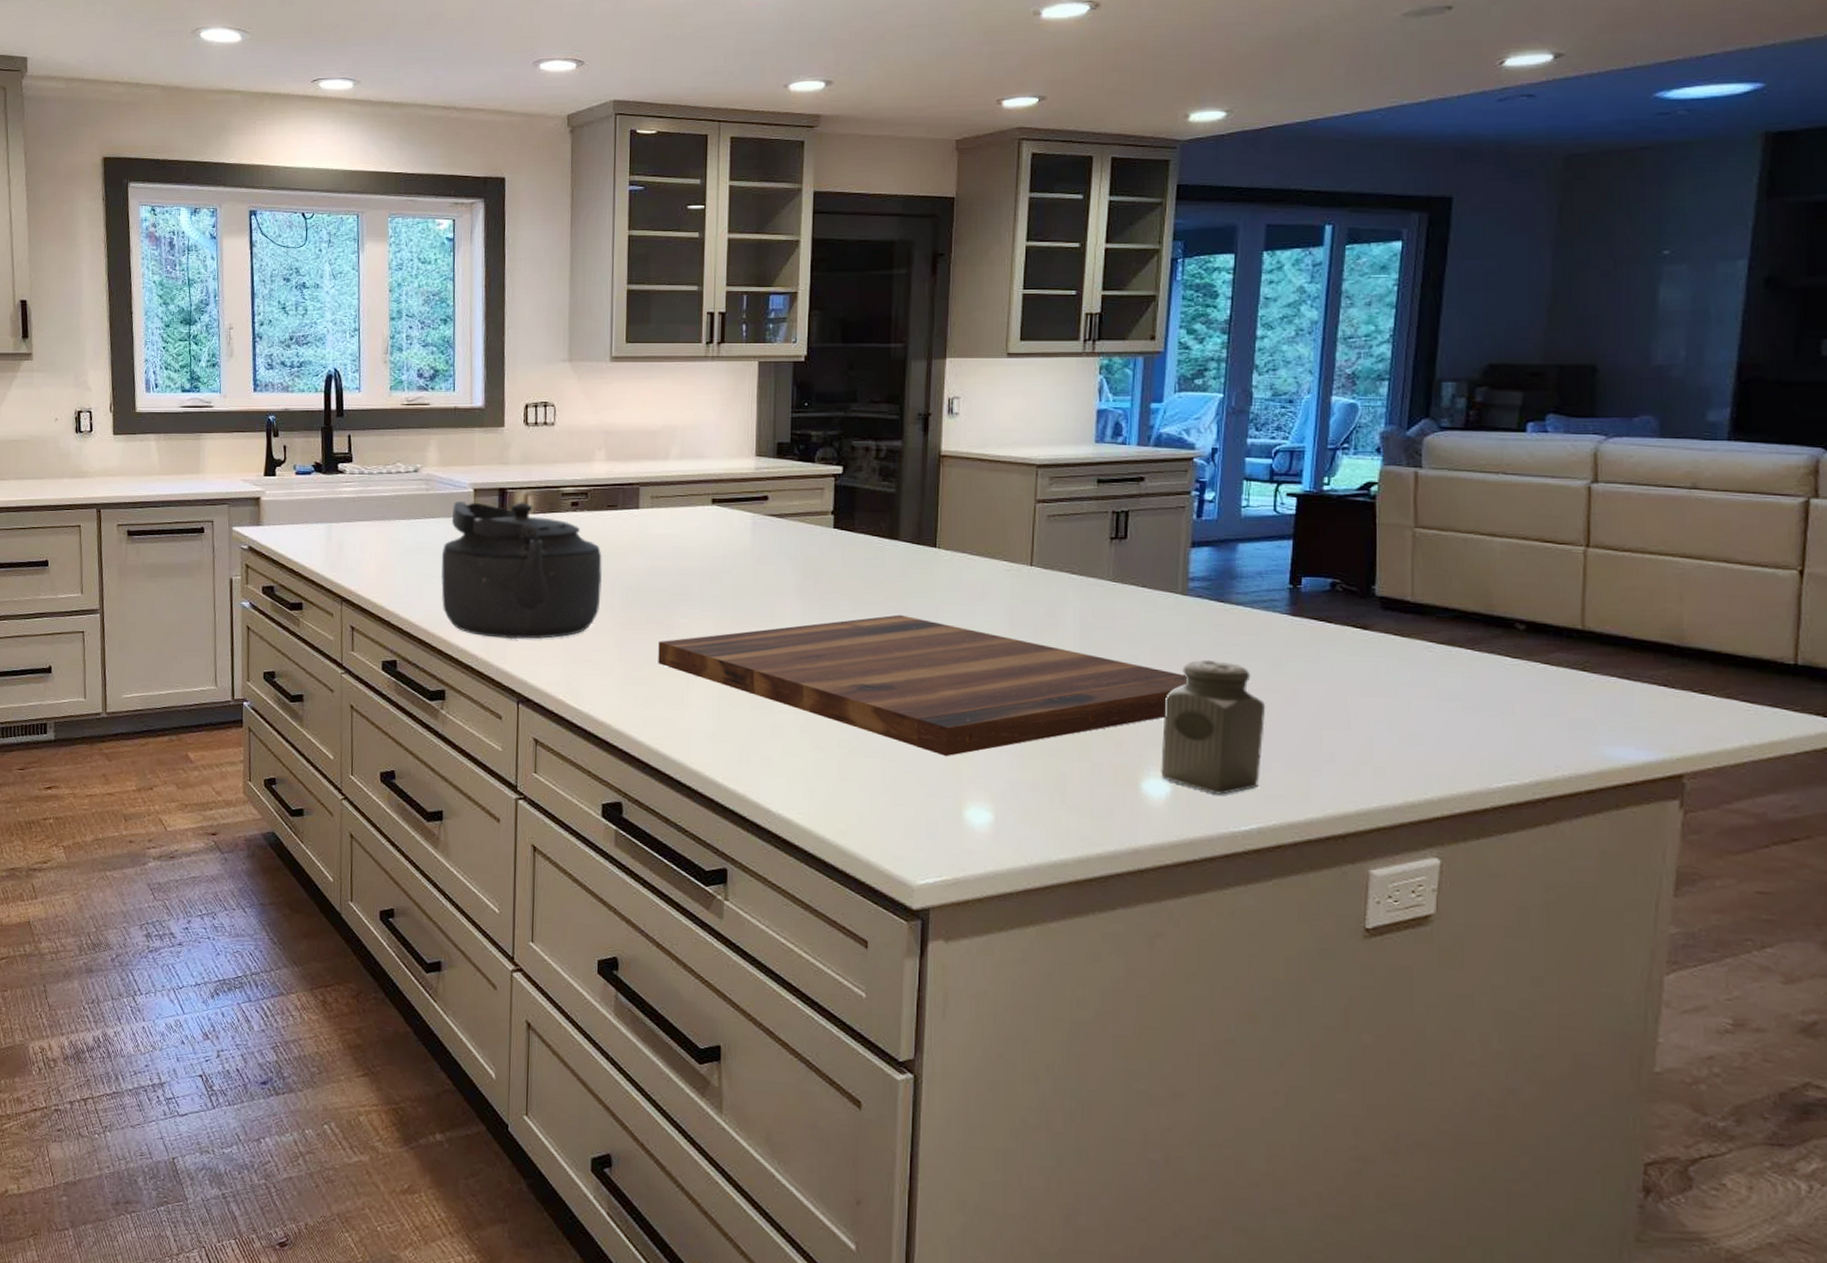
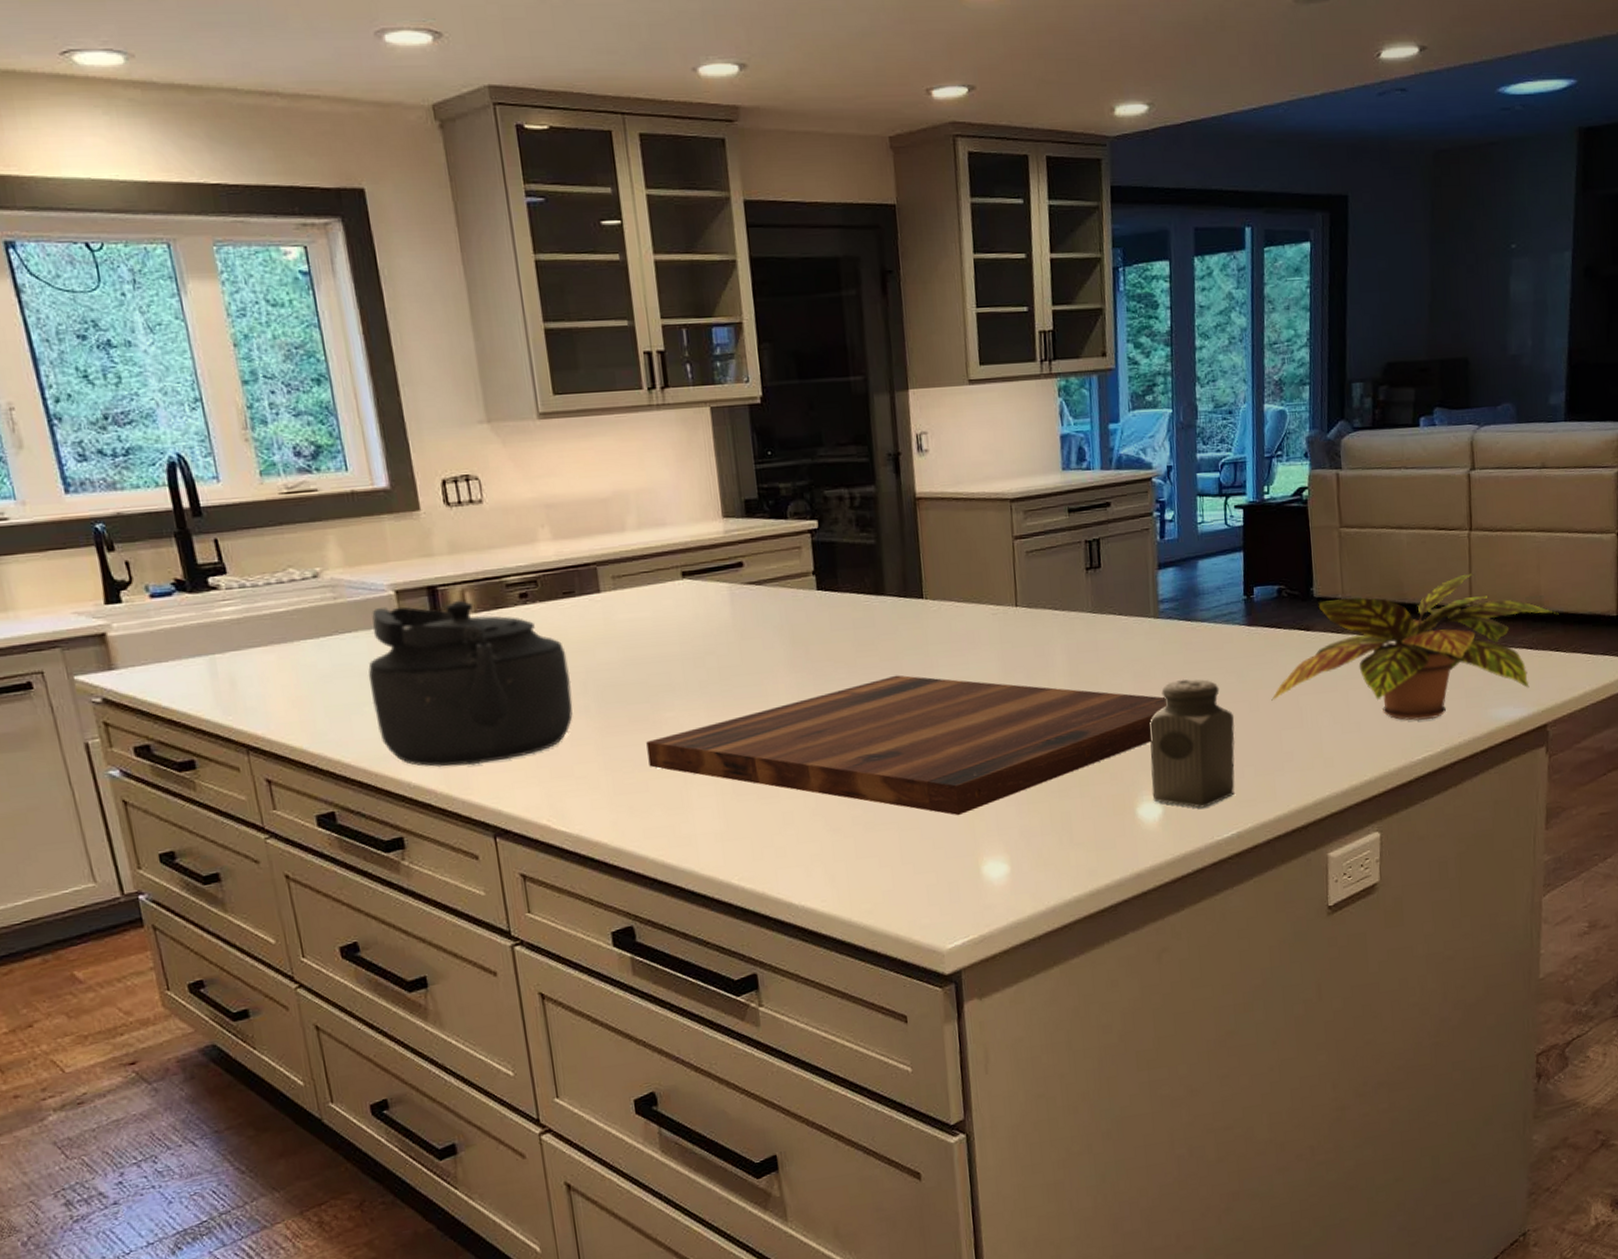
plant: none [1313,593,1708,746] -> present [1271,573,1559,721]

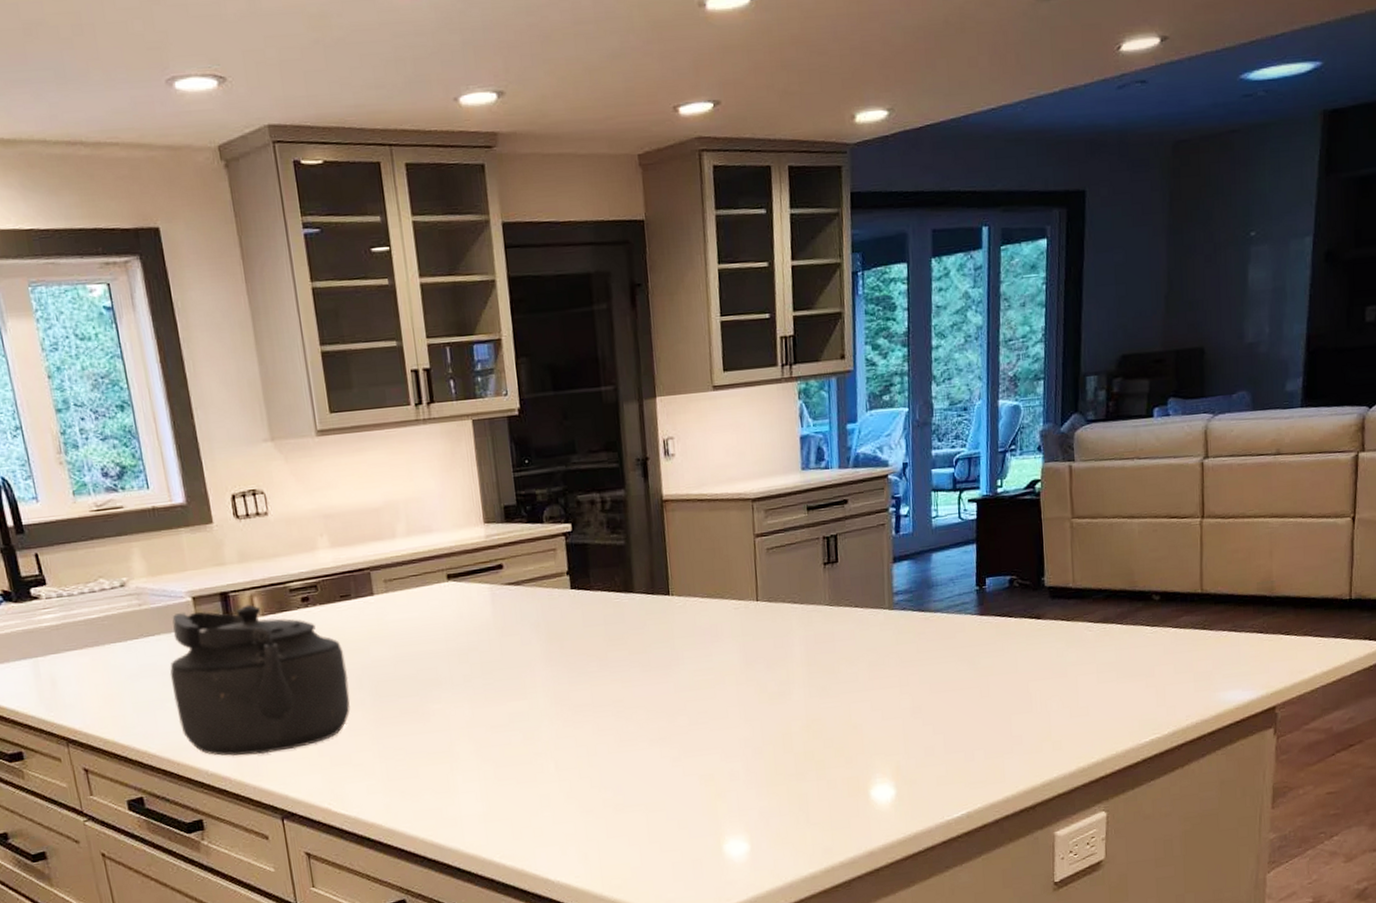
cutting board: present [646,675,1167,815] -> none [416,667,900,798]
salt shaker: present [1149,679,1235,808] -> none [883,667,966,790]
plant: present [1271,573,1559,721] -> none [1002,560,1291,704]

